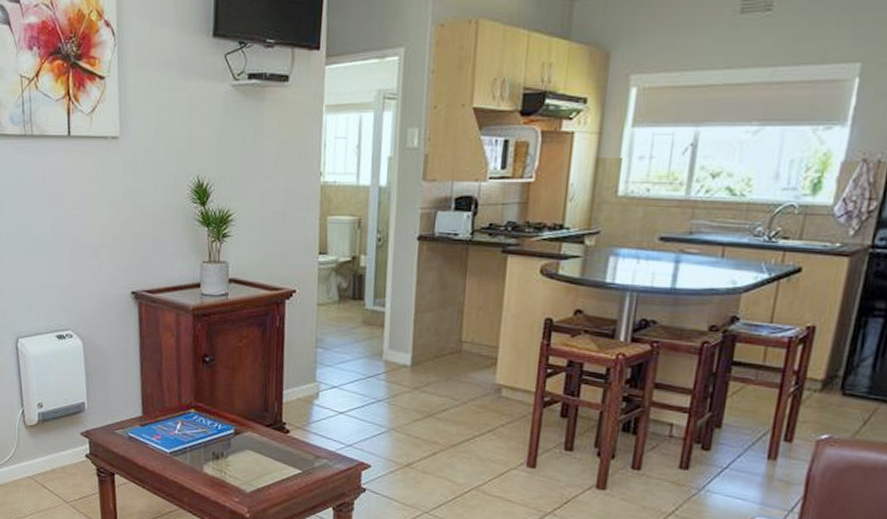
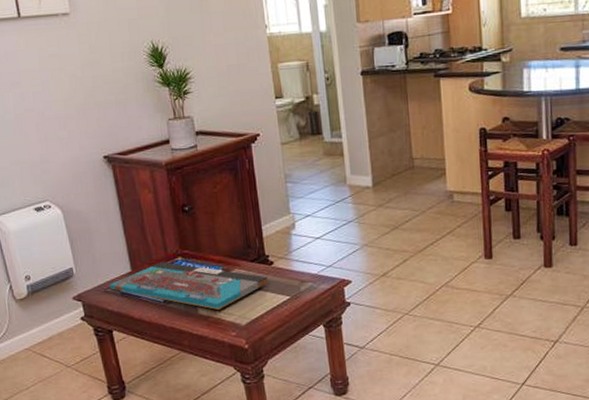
board game: none [118,411,281,471] -> present [109,261,268,310]

